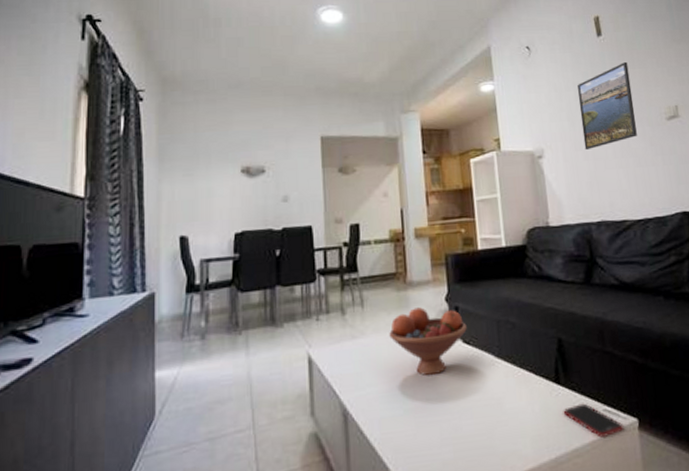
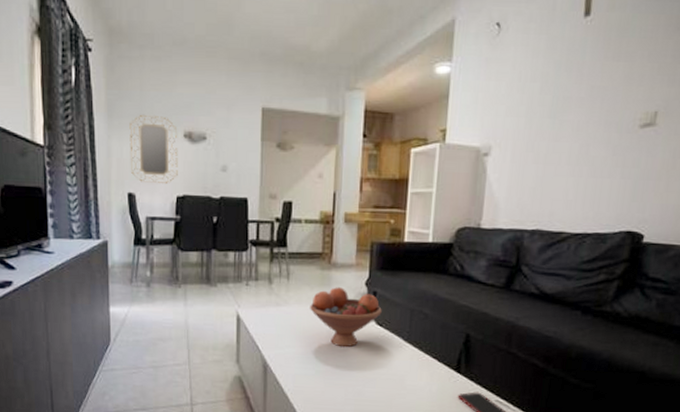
home mirror: none [182,154,236,223] -> present [129,114,178,185]
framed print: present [577,61,637,150] -> none [537,51,613,152]

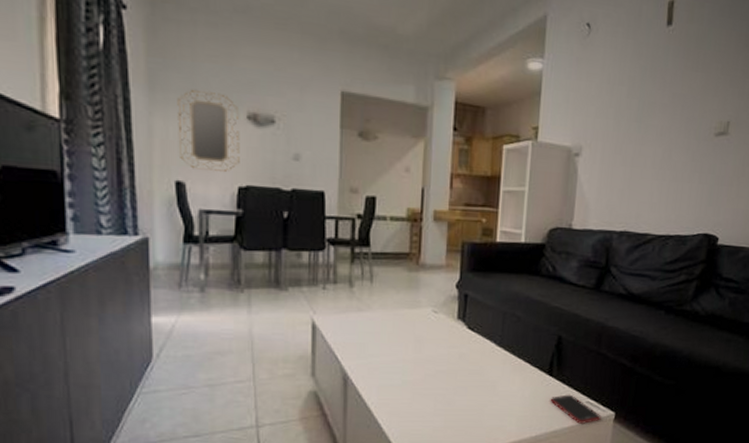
fruit bowl: present [310,287,382,348] -> none [396,290,473,355]

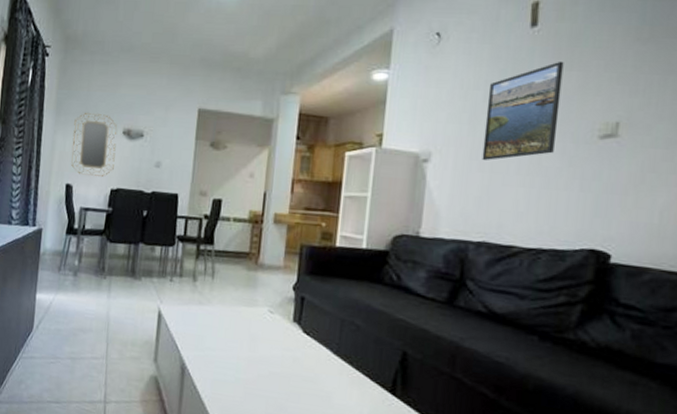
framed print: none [624,61,692,155] -> present [482,61,564,160]

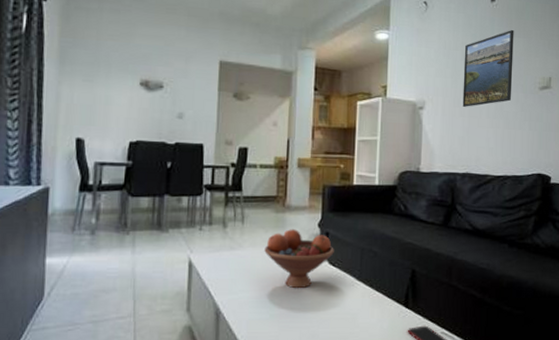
home mirror: present [71,112,117,178] -> none [81,62,134,130]
fruit bowl: none [233,289,310,355] -> present [264,229,334,289]

